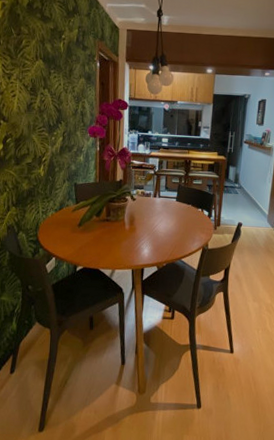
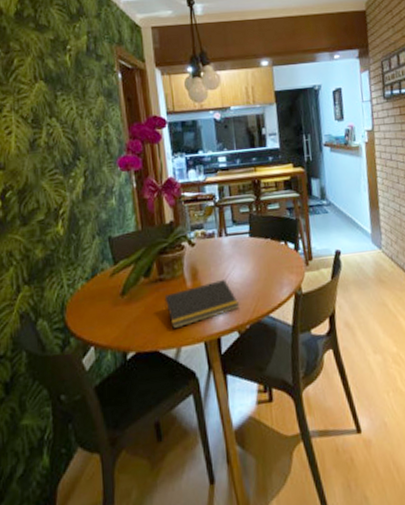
notepad: none [108,228,161,257] -> present [164,280,240,330]

